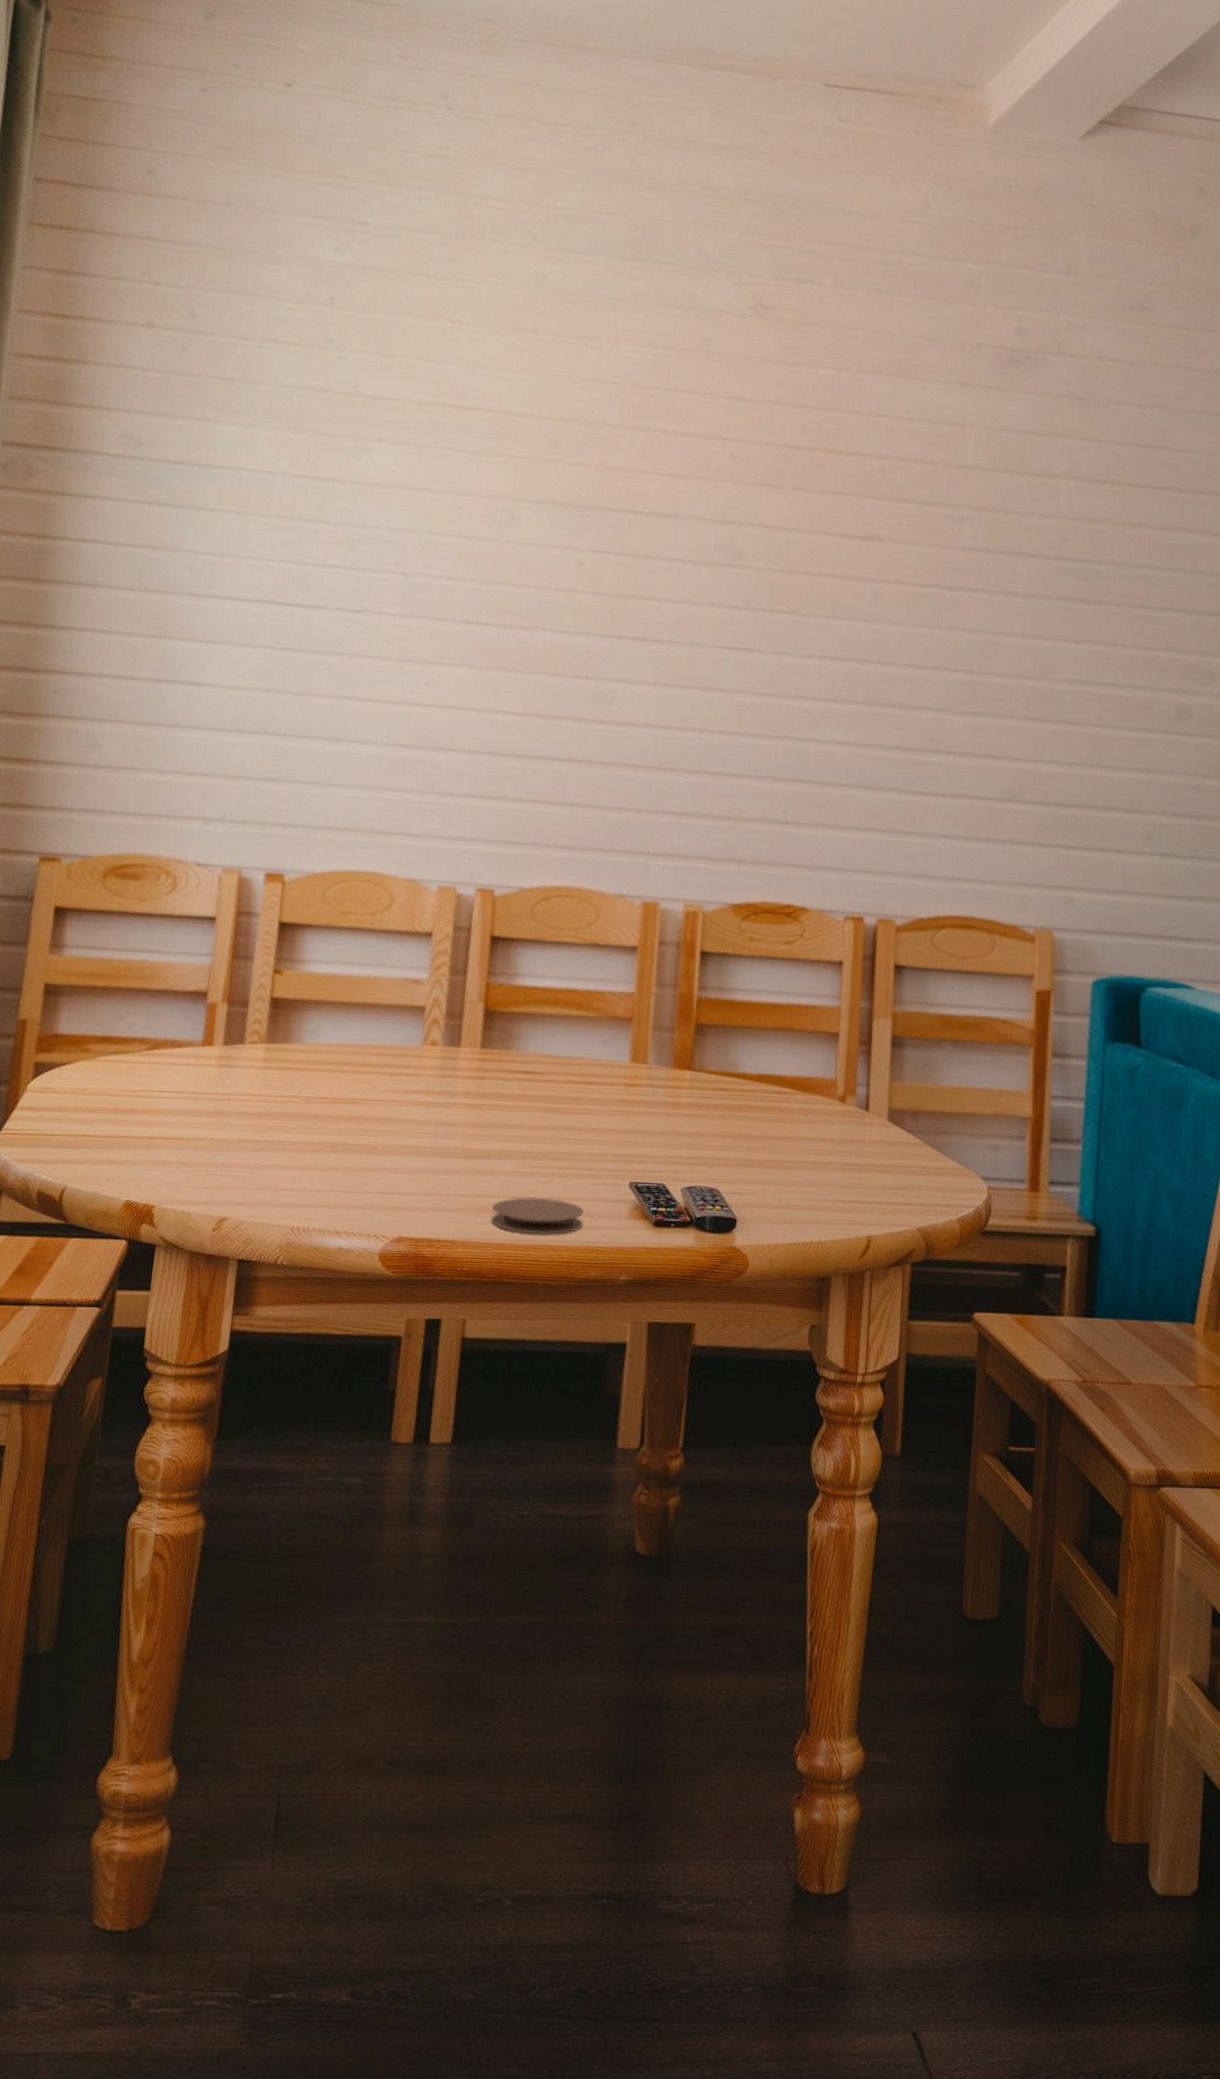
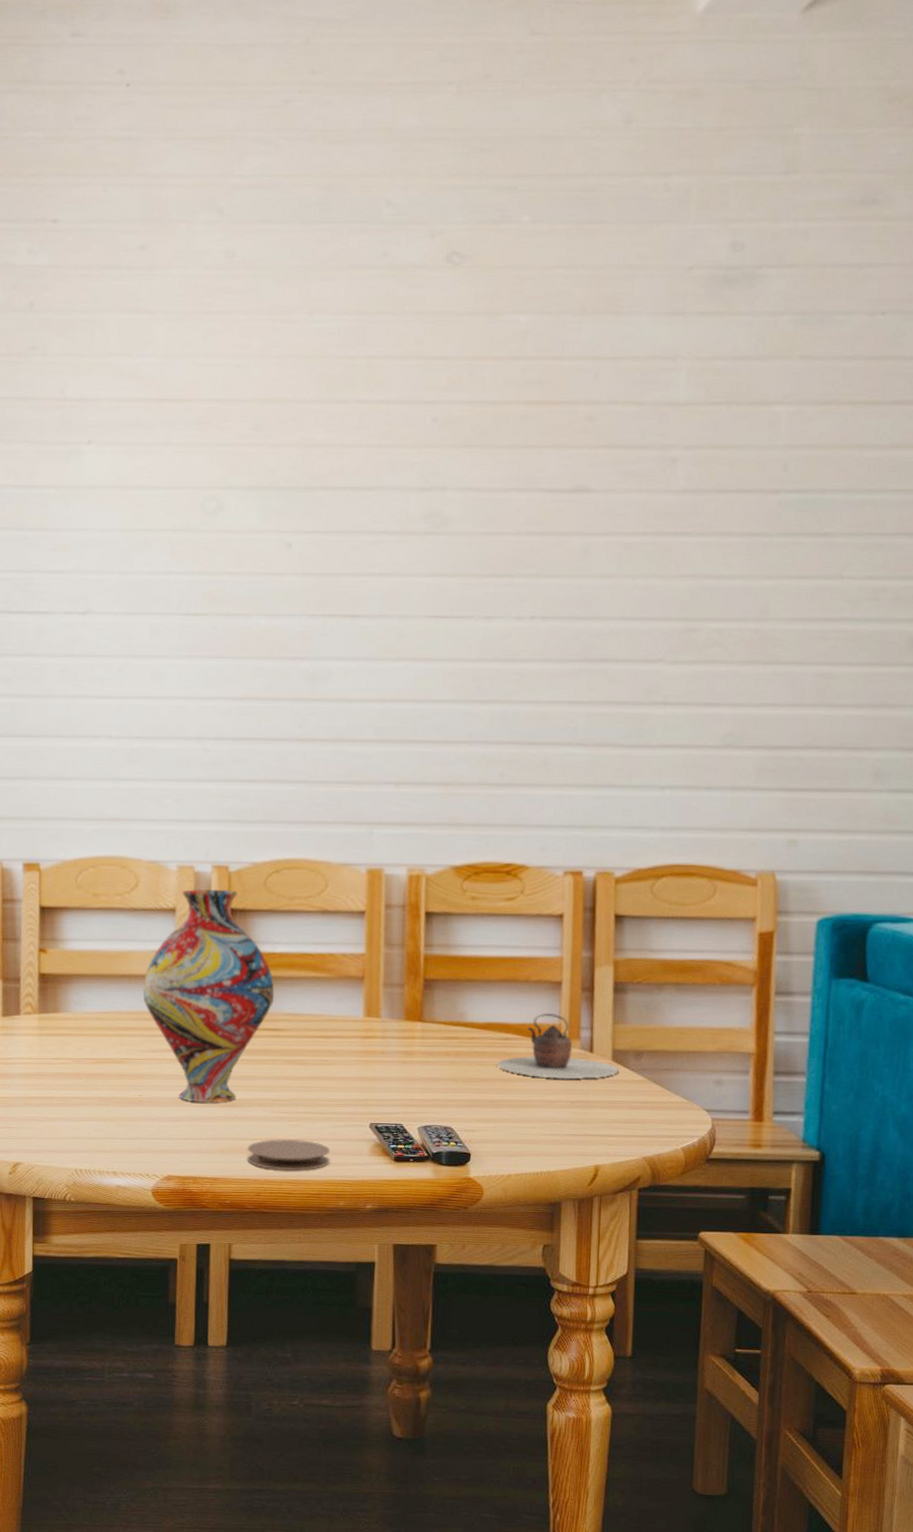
vase: none [387,912,535,1153] -> present [143,888,275,1103]
teapot: none [769,1066,895,1140] -> present [497,1013,619,1080]

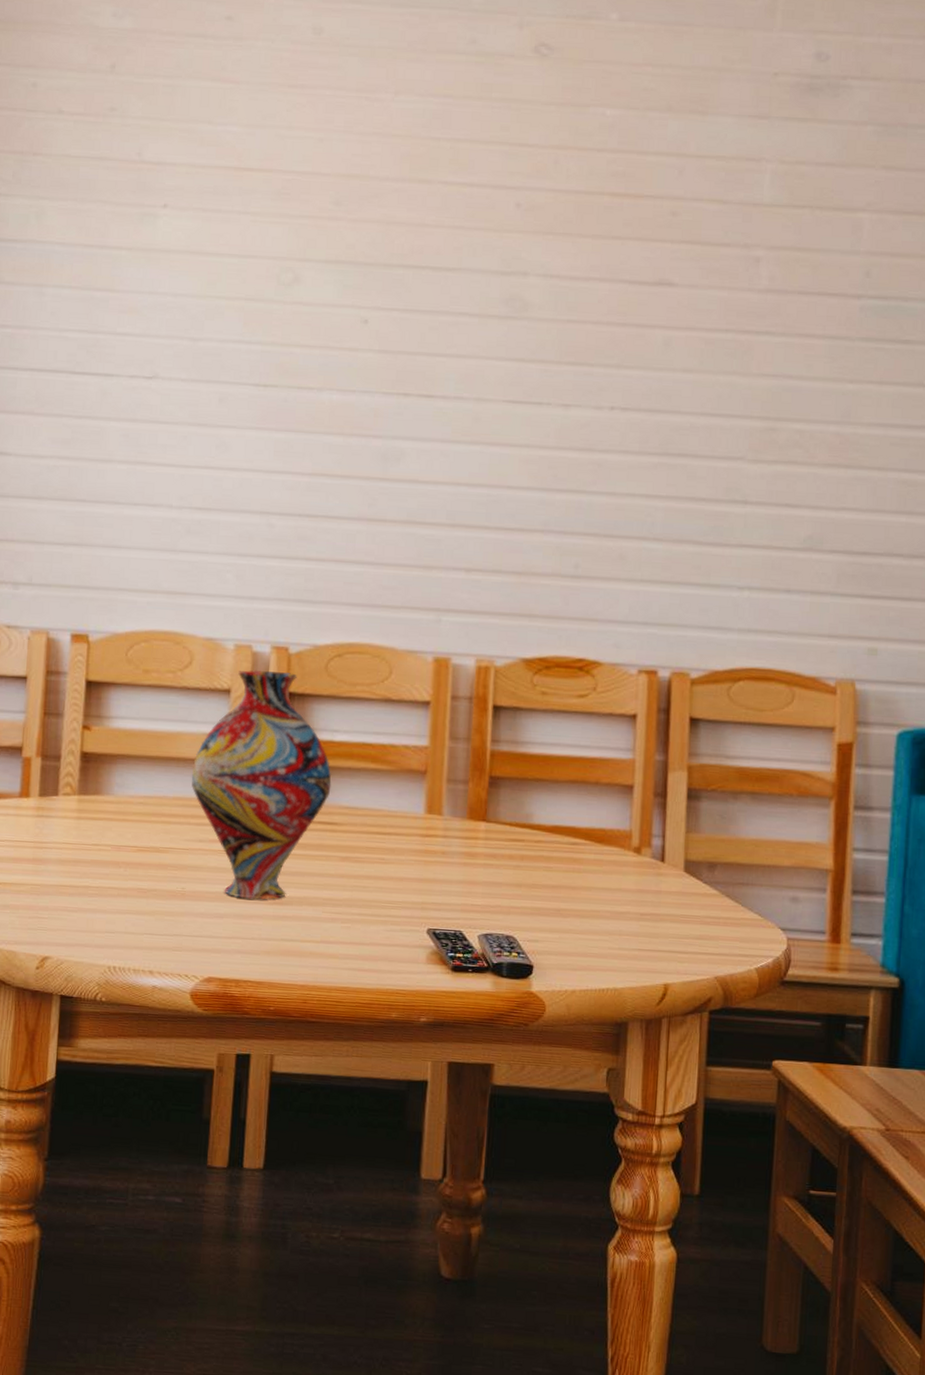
coaster: present [247,1138,330,1172] -> none [294,941,384,978]
teapot: present [497,1013,619,1080] -> none [564,818,691,891]

